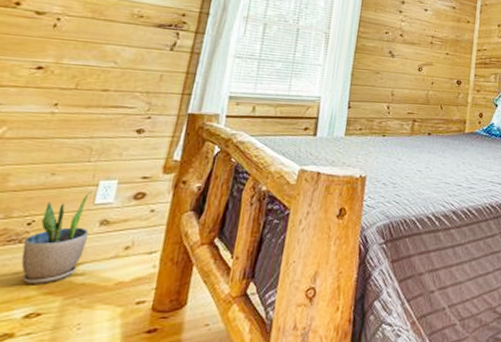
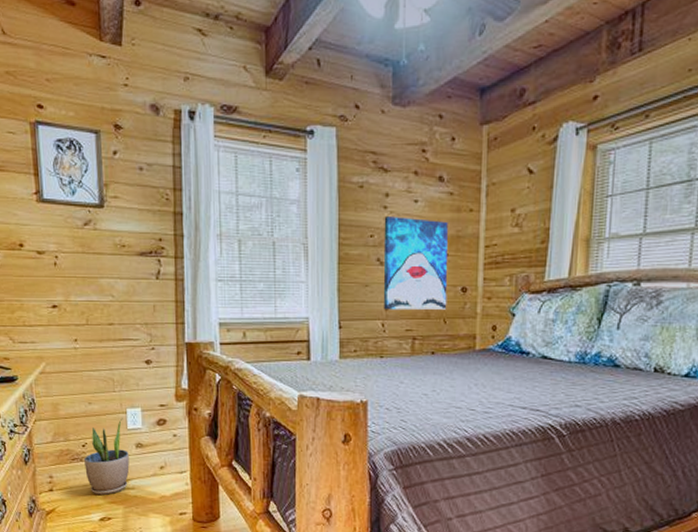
wall art: none [391,19,450,98] -> present [383,217,448,311]

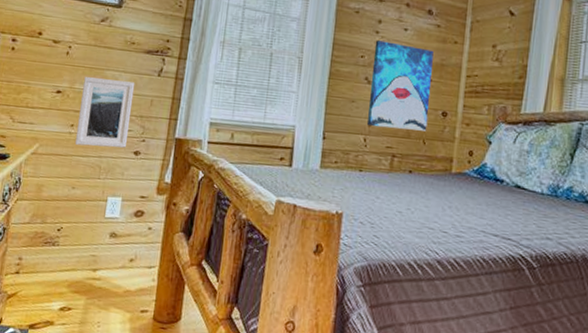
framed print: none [79,288,136,360] -> present [74,77,135,148]
potted plant: present [84,418,130,495] -> none [55,206,103,284]

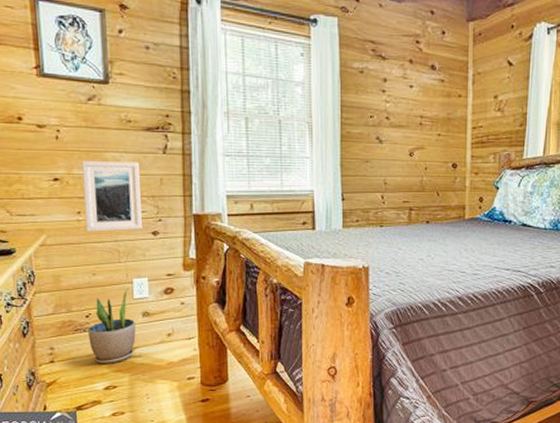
potted plant: none [55,206,103,284] -> present [88,288,136,364]
wall art: present [367,40,434,131] -> none [382,99,440,184]

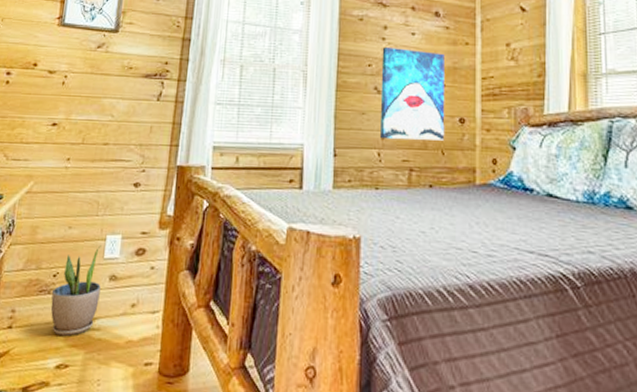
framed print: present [82,161,142,232] -> none [71,107,134,181]
wall art: none [382,99,440,184] -> present [380,47,445,141]

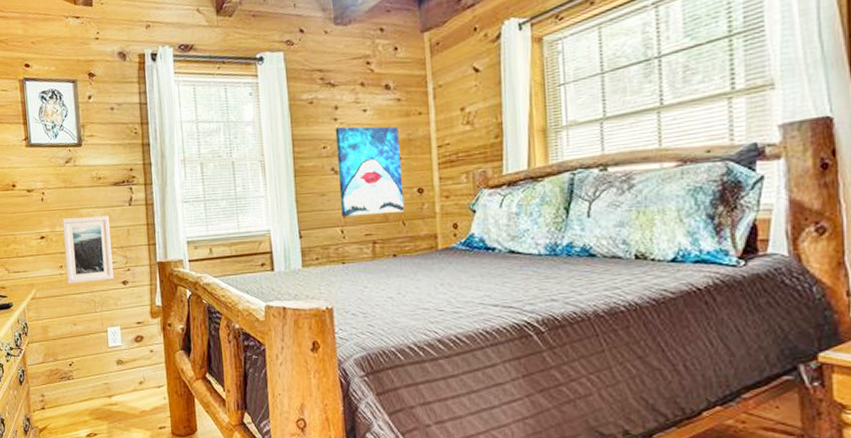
potted plant: present [51,245,101,336] -> none [71,337,112,411]
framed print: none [71,107,134,181] -> present [62,216,114,284]

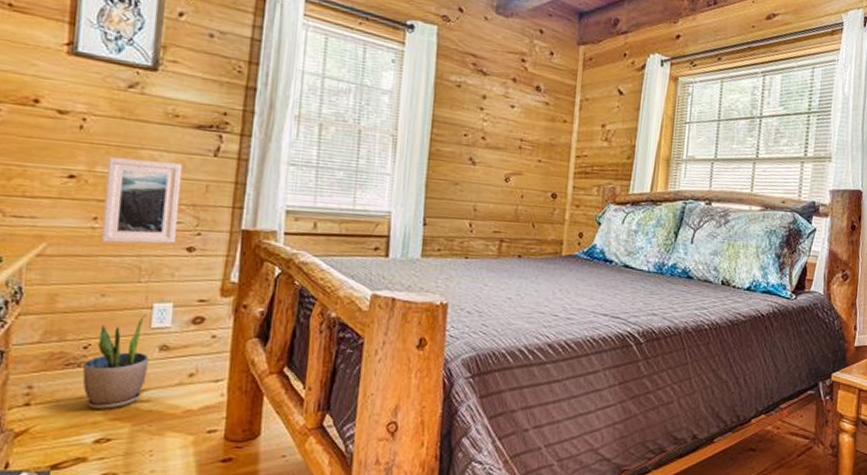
potted plant: none [71,337,112,411] -> present [82,314,149,410]
wall art: present [335,126,405,217] -> none [473,118,542,214]

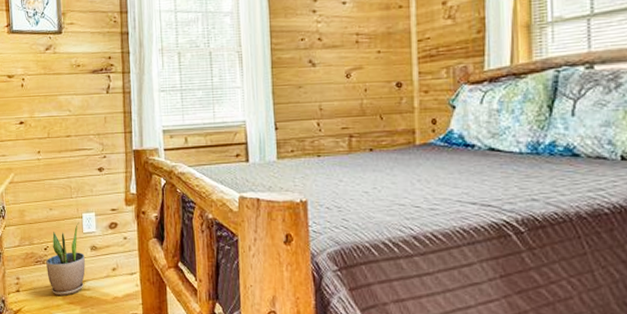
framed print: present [100,157,183,244] -> none [41,103,90,169]

